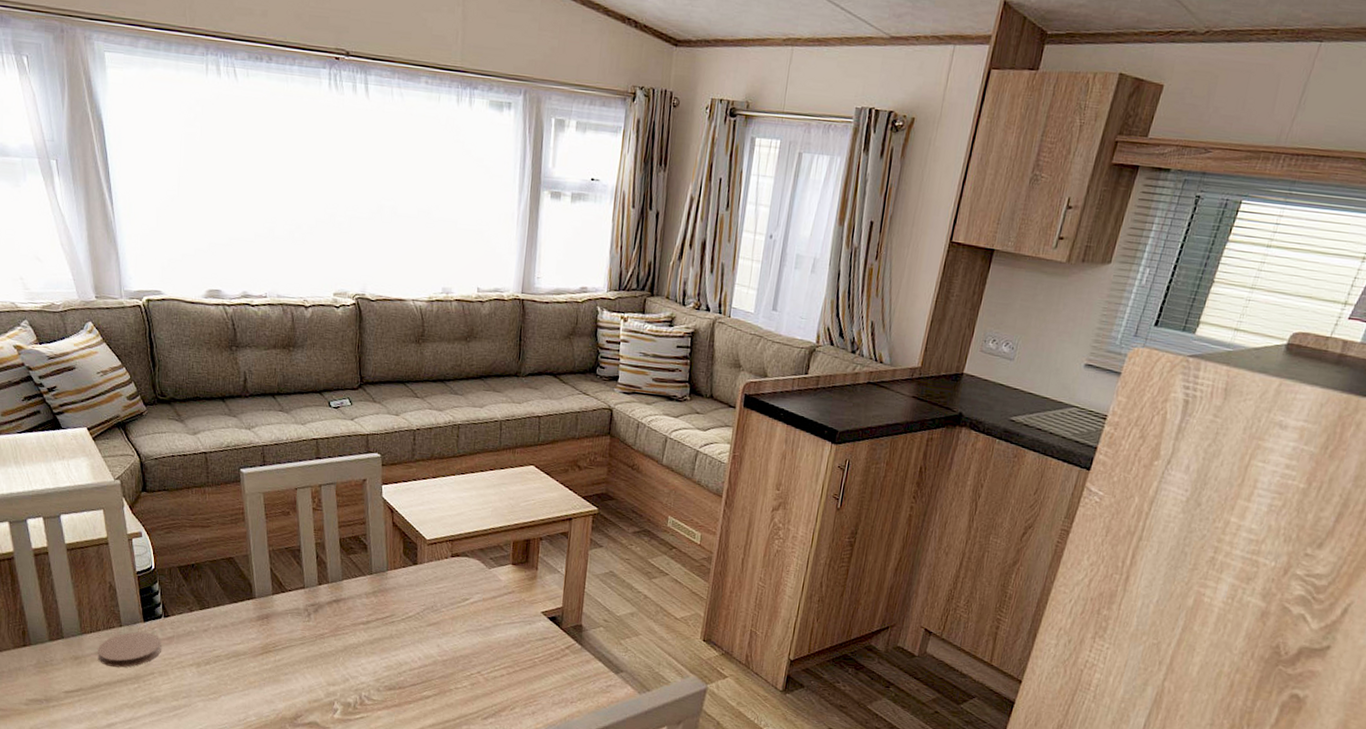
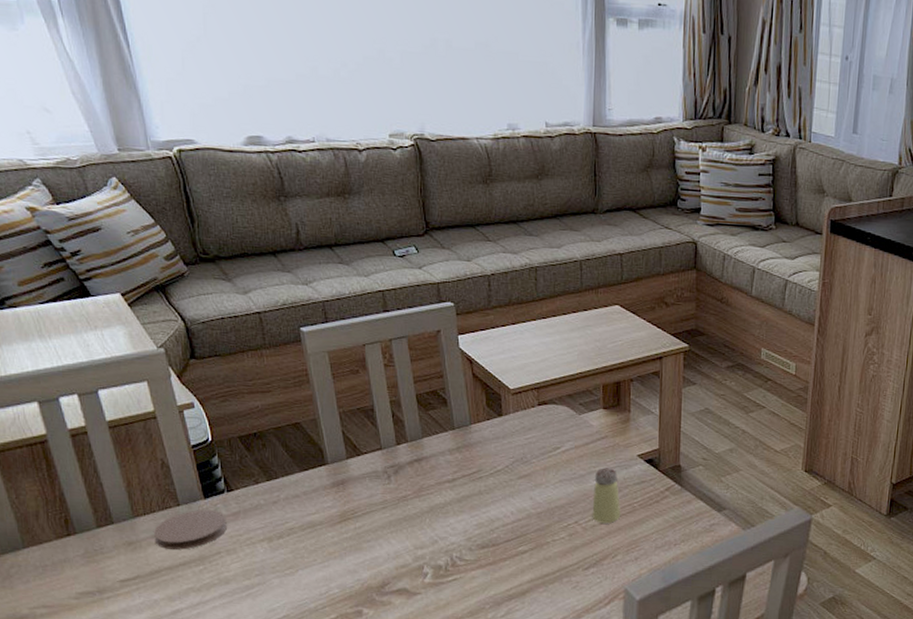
saltshaker: none [494,622,522,677] -> present [592,468,621,524]

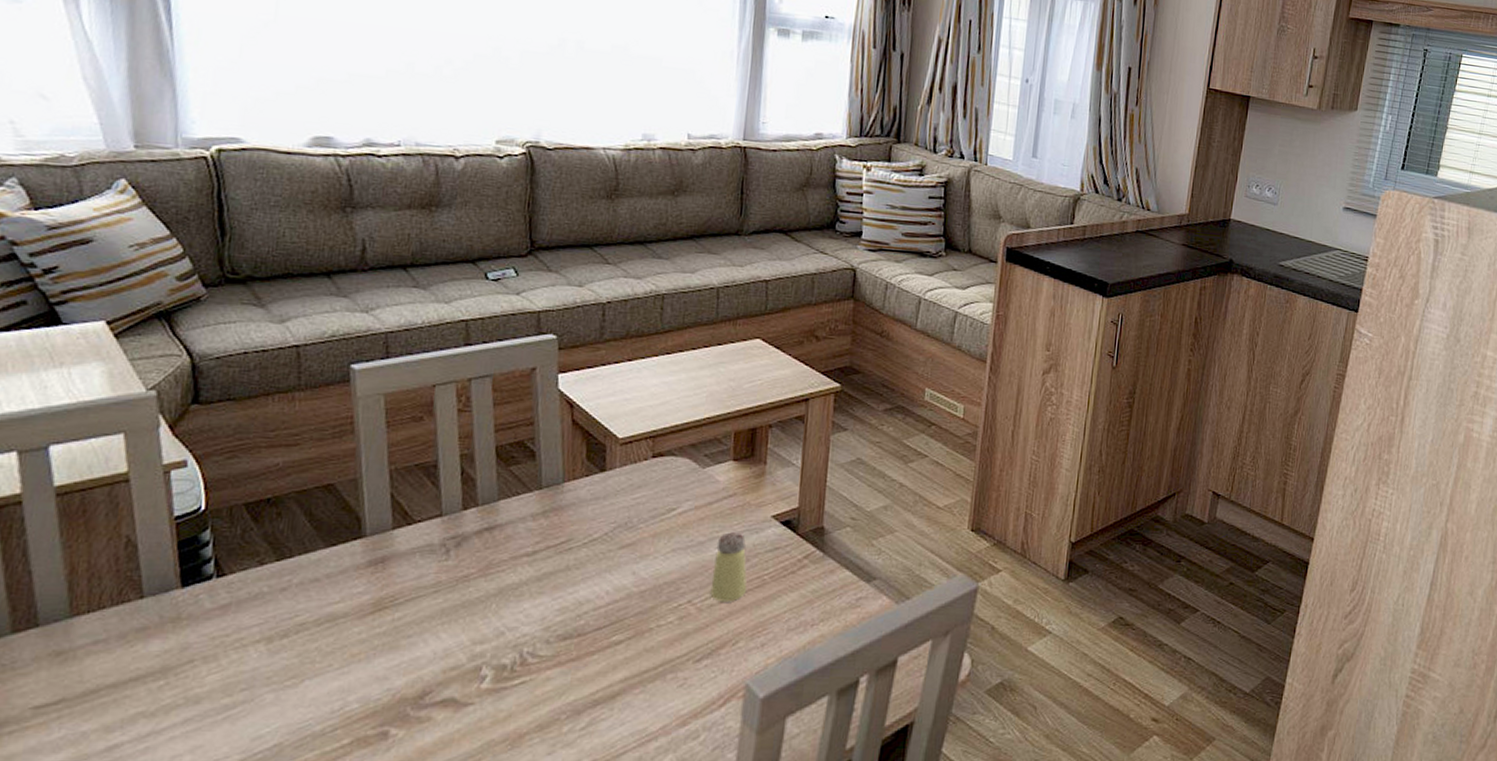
coaster: present [153,509,227,550] -> none [96,602,210,659]

